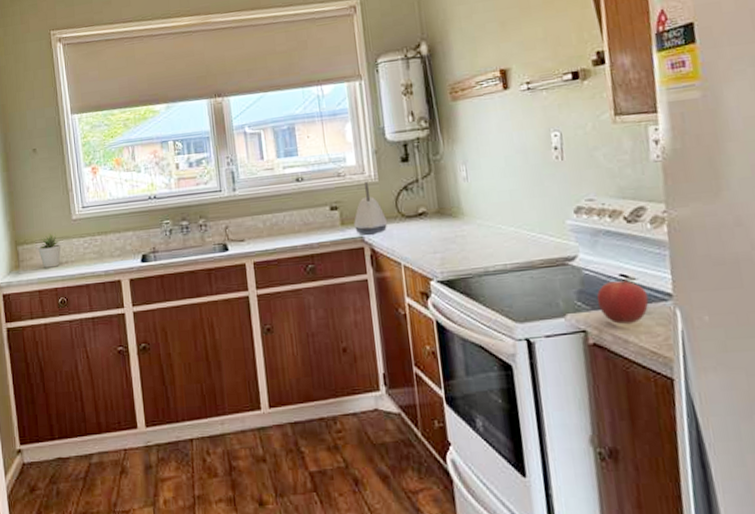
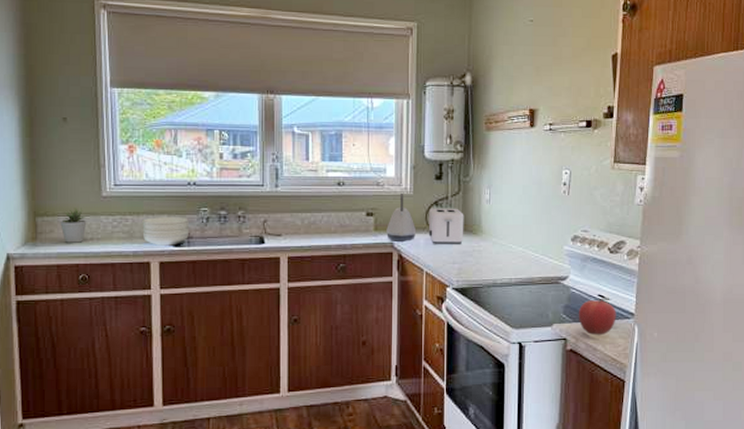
bowl: none [109,232,155,264] -> present [141,217,190,247]
toaster: none [399,190,443,235] -> present [428,208,464,245]

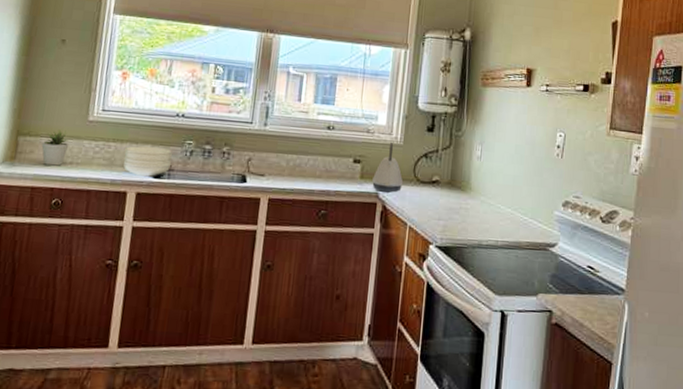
toaster: present [428,208,464,245] -> none [415,160,454,201]
fruit: present [578,298,616,336] -> none [565,269,606,311]

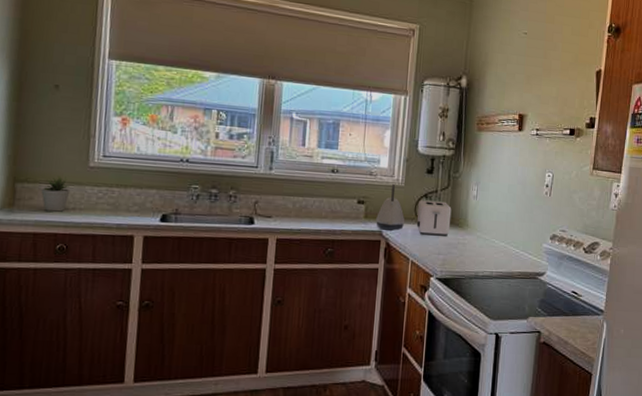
bowl: present [123,146,173,178] -> none [128,191,179,222]
toaster: none [415,160,454,201] -> present [416,200,452,238]

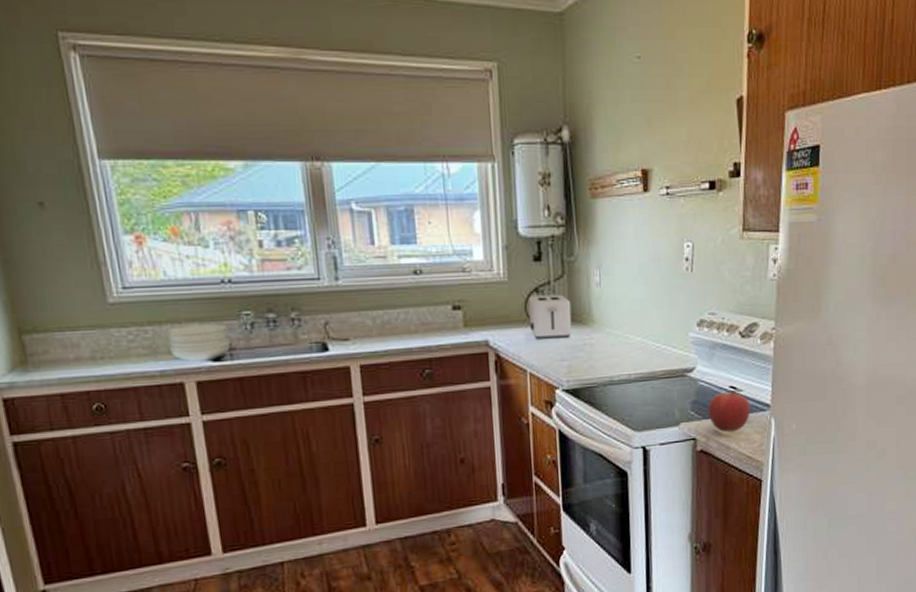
potted plant: present [41,176,71,212] -> none [56,320,93,365]
bowl: none [128,191,179,222] -> present [165,324,231,363]
kettle: present [376,183,406,231] -> none [478,279,515,339]
fruit: none [552,294,588,330] -> present [708,389,751,433]

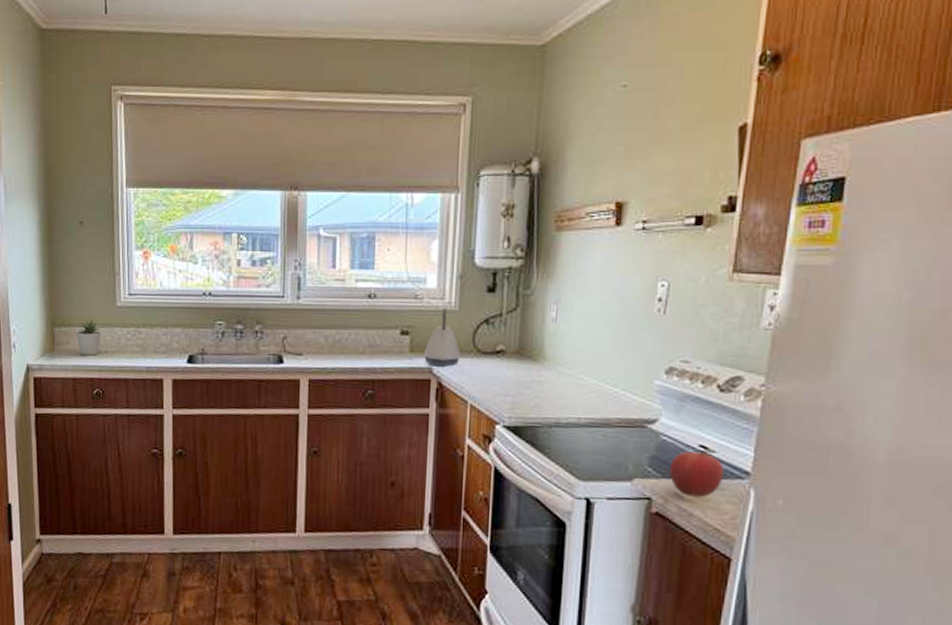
potted plant: none [56,320,93,365] -> present [76,318,102,356]
bowl: present [165,324,231,363] -> none [154,330,204,363]
kettle: none [478,279,515,339] -> present [424,307,461,367]
toaster: present [529,294,572,341] -> none [475,327,522,374]

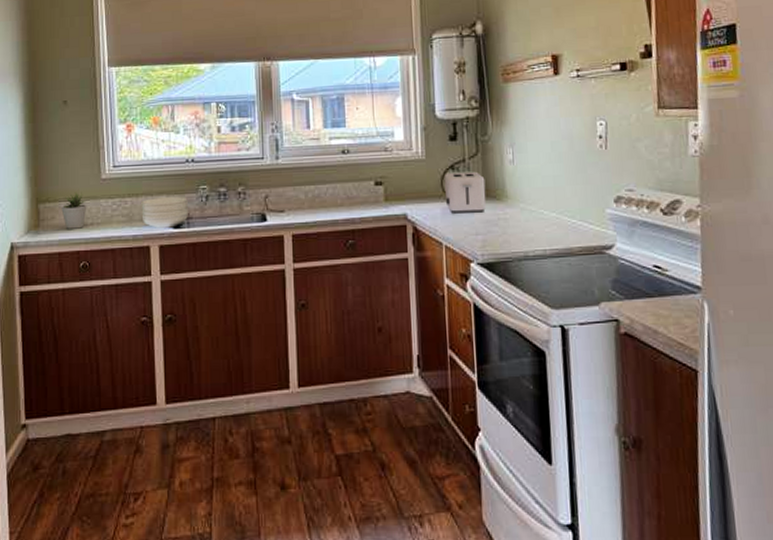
bowl: none [154,330,204,363] -> present [140,197,189,230]
kettle: present [424,307,461,367] -> none [398,157,432,213]
toaster: none [475,327,522,374] -> present [445,171,487,215]
fruit: present [669,449,725,498] -> none [630,269,679,316]

